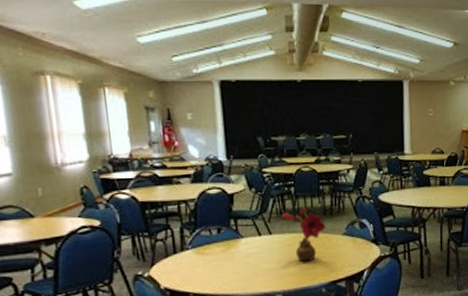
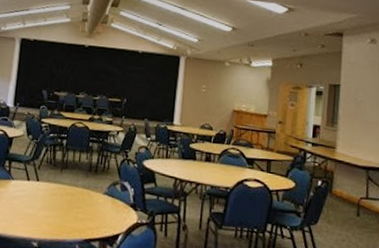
flower: present [282,207,326,262] -> none [51,160,89,215]

